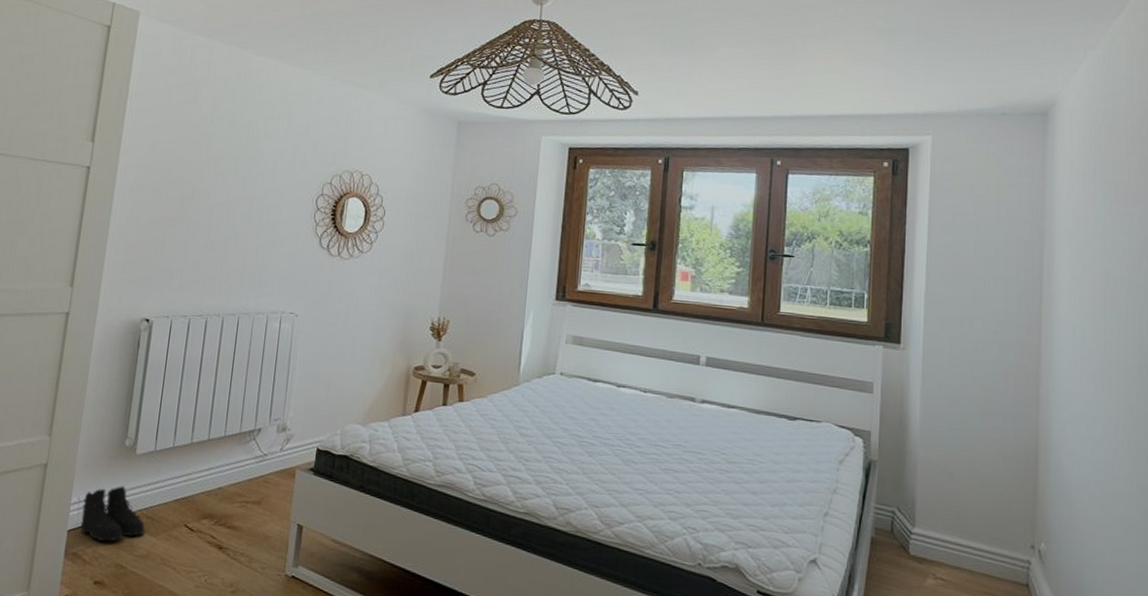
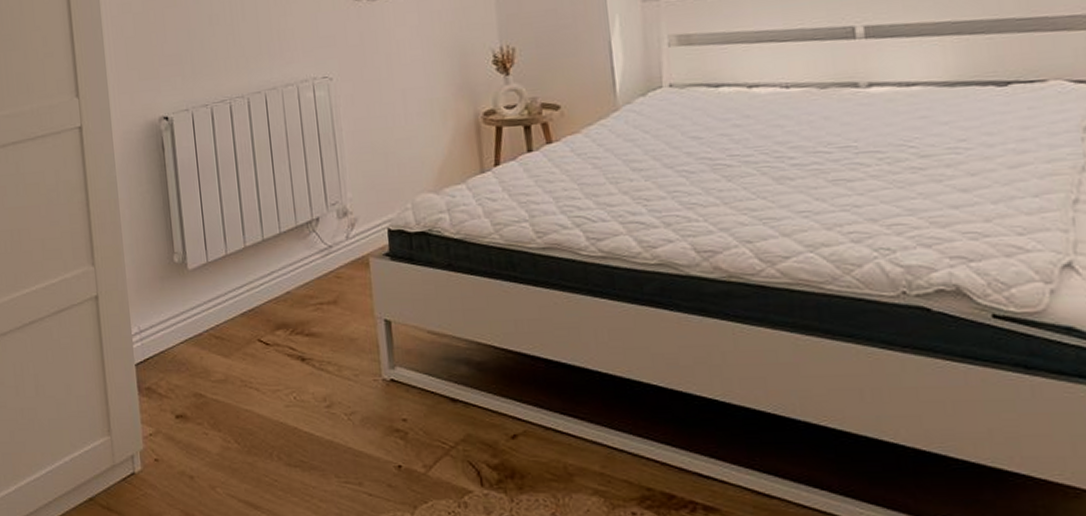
boots: present [80,486,145,542] -> none [144,307,217,372]

